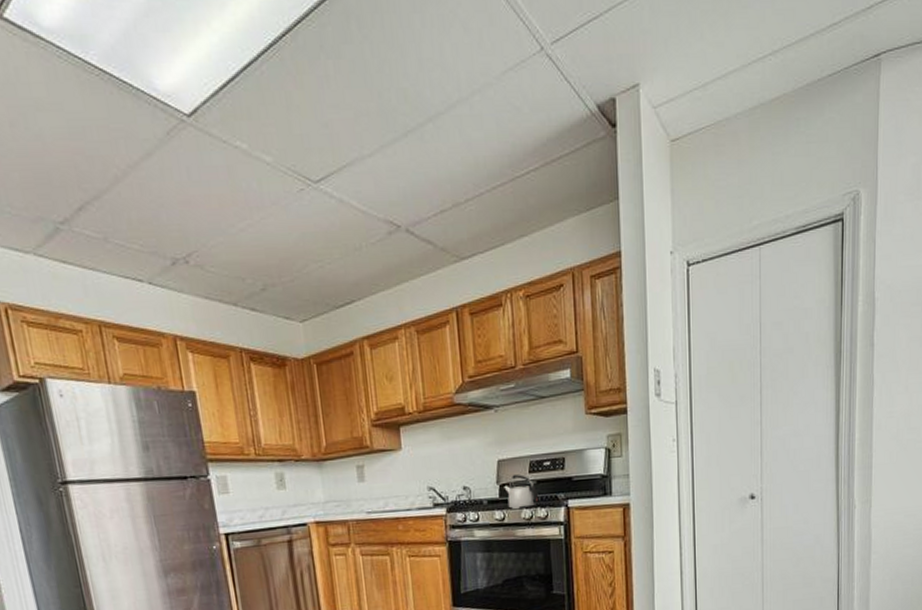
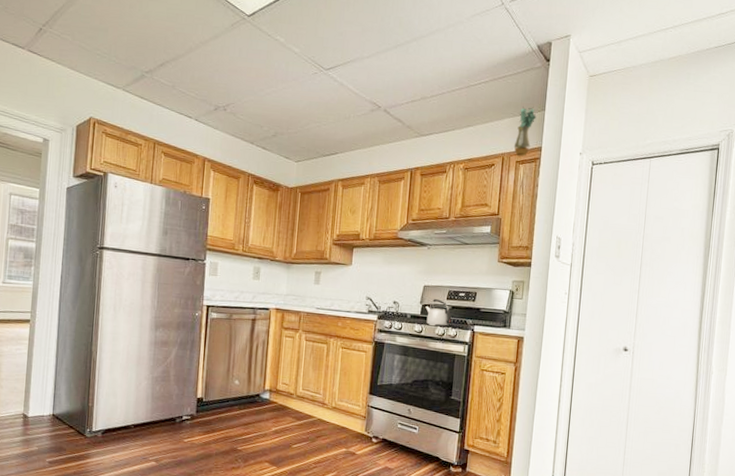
vase: none [584,195,609,269] -> present [513,106,537,157]

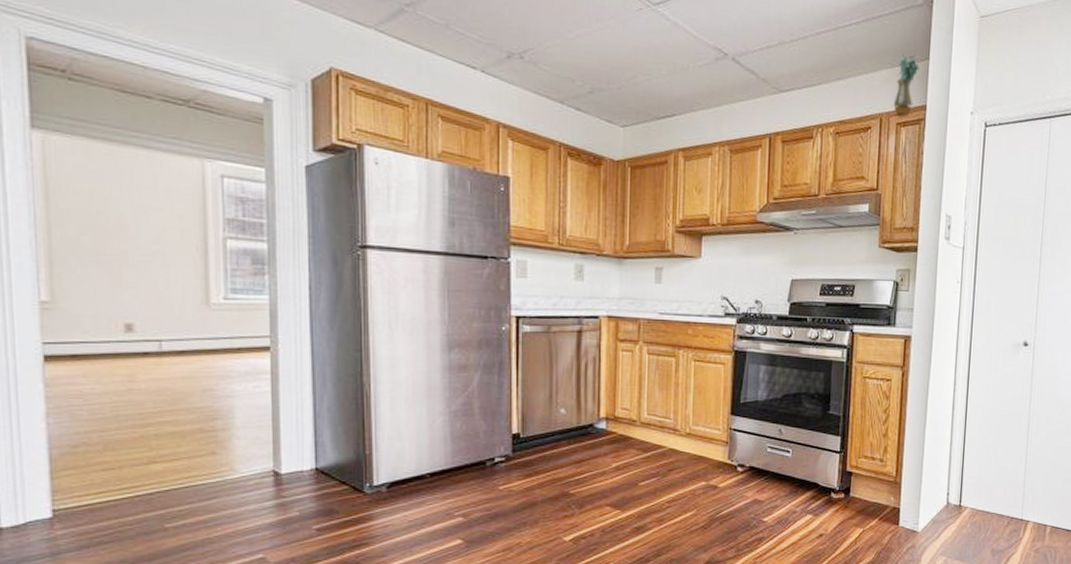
kettle: present [425,298,452,327] -> none [794,294,826,329]

